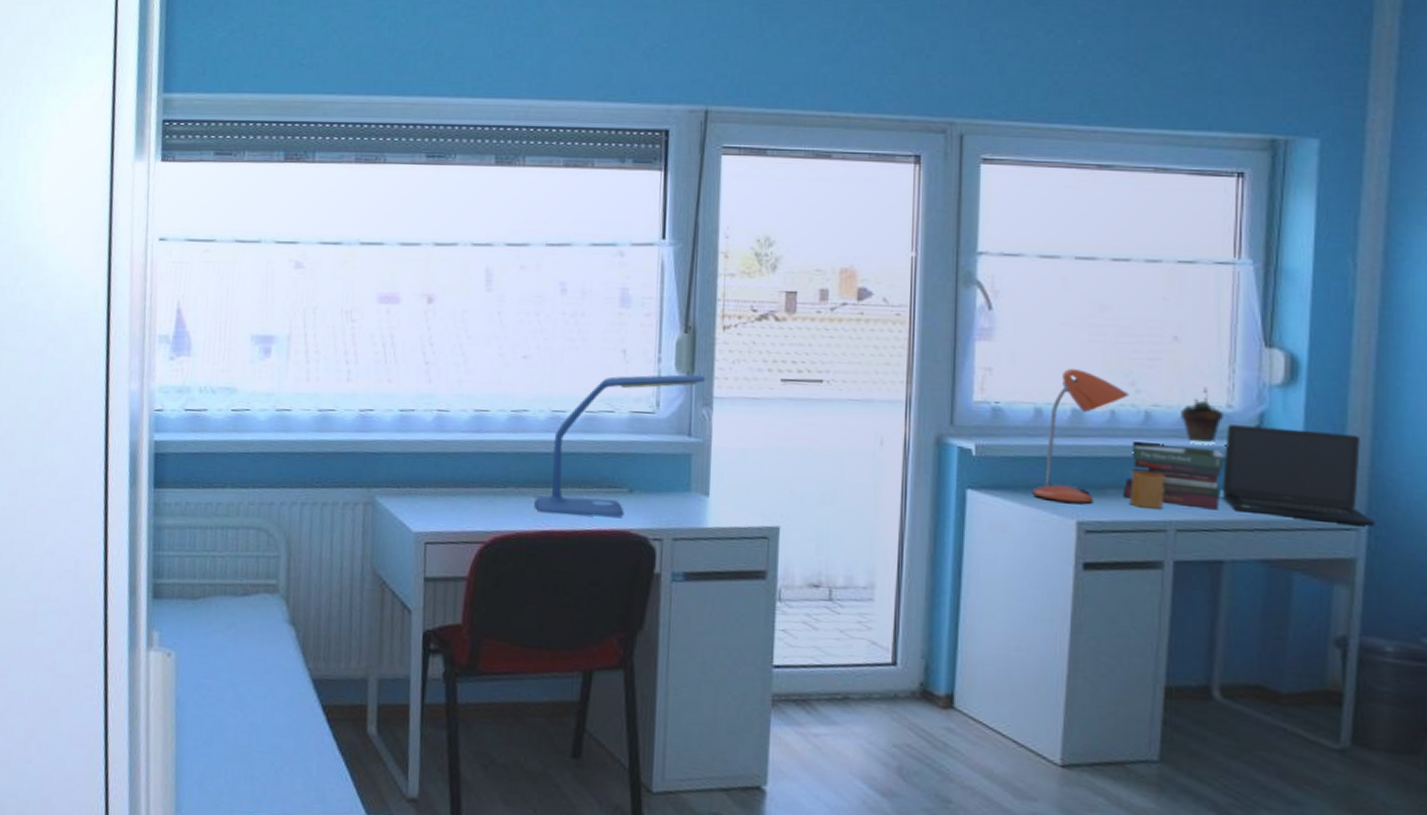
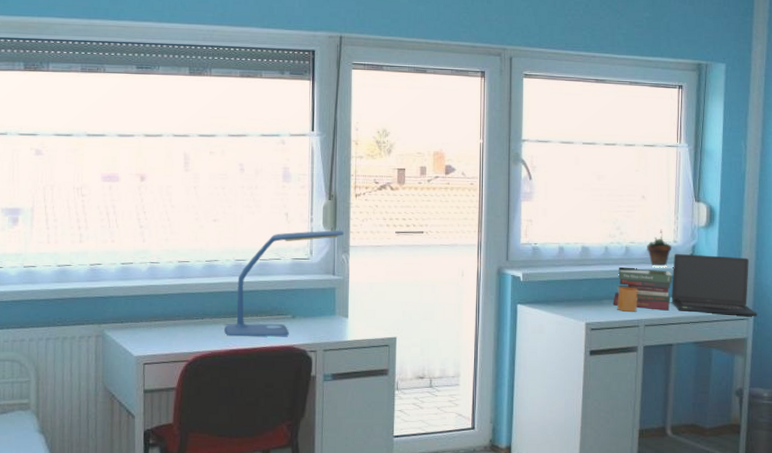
desk lamp: present [1032,369,1130,505] -> none [558,219,617,311]

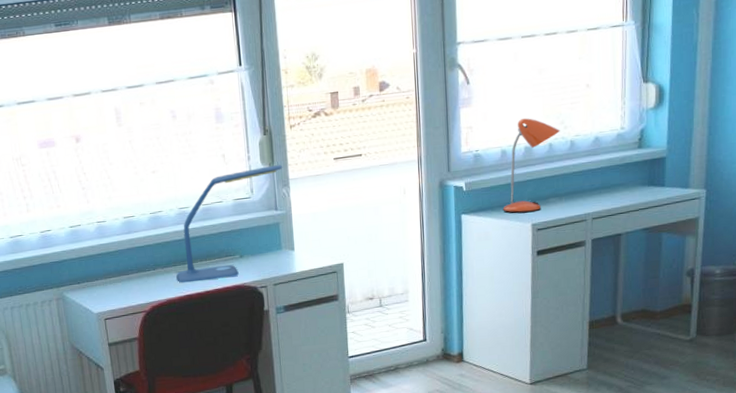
desk lamp: none [558,219,617,311] -> present [503,118,561,214]
books: present [614,268,673,311] -> none [560,159,620,203]
mug: present [617,287,638,312] -> none [563,181,585,208]
succulent plant: present [647,229,671,267] -> none [593,117,619,157]
laptop: present [672,254,758,317] -> none [619,134,710,199]

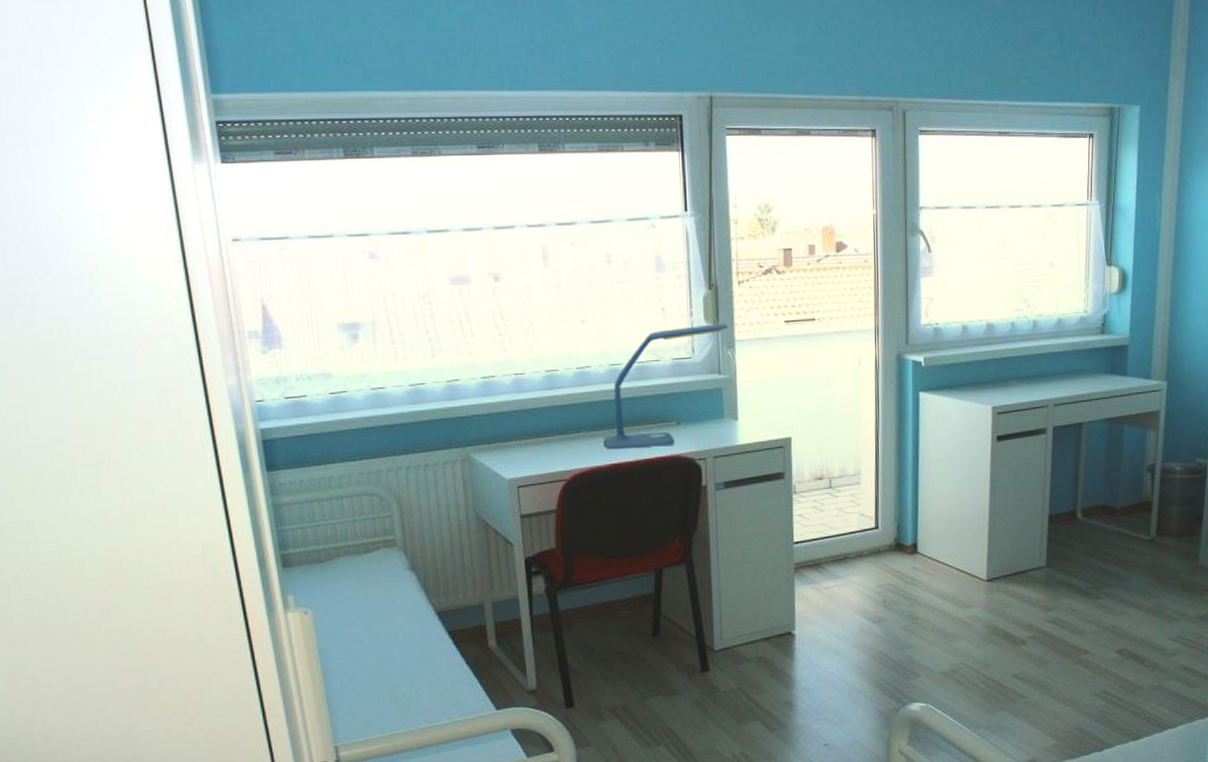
desk lamp: present [503,118,561,214] -> none [962,293,1024,395]

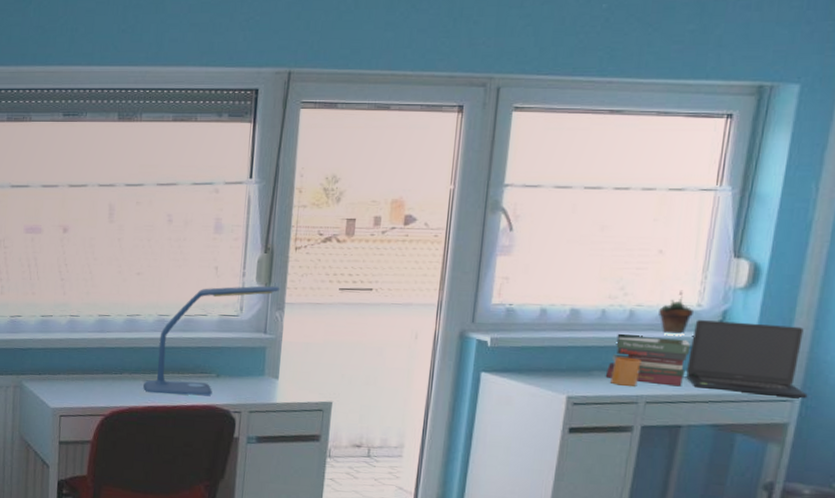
books: none [1021,343,1083,388] -> present [606,334,691,387]
mug: none [1025,364,1047,392] -> present [610,356,642,386]
succulent plant: none [1056,298,1082,340] -> present [659,290,693,335]
laptop: none [1082,324,1171,388] -> present [686,320,808,399]

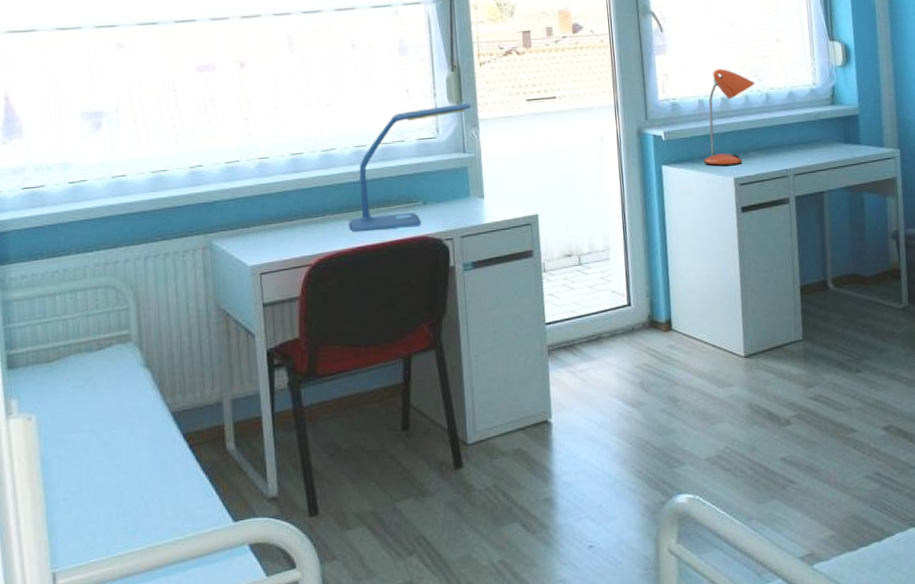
desk lamp: none [533,277,619,383] -> present [703,69,756,167]
books: present [606,334,691,387] -> none [759,115,817,157]
mug: present [610,356,642,386] -> none [763,136,785,162]
succulent plant: present [659,290,693,335] -> none [787,72,812,112]
laptop: present [686,320,808,399] -> none [814,94,904,156]

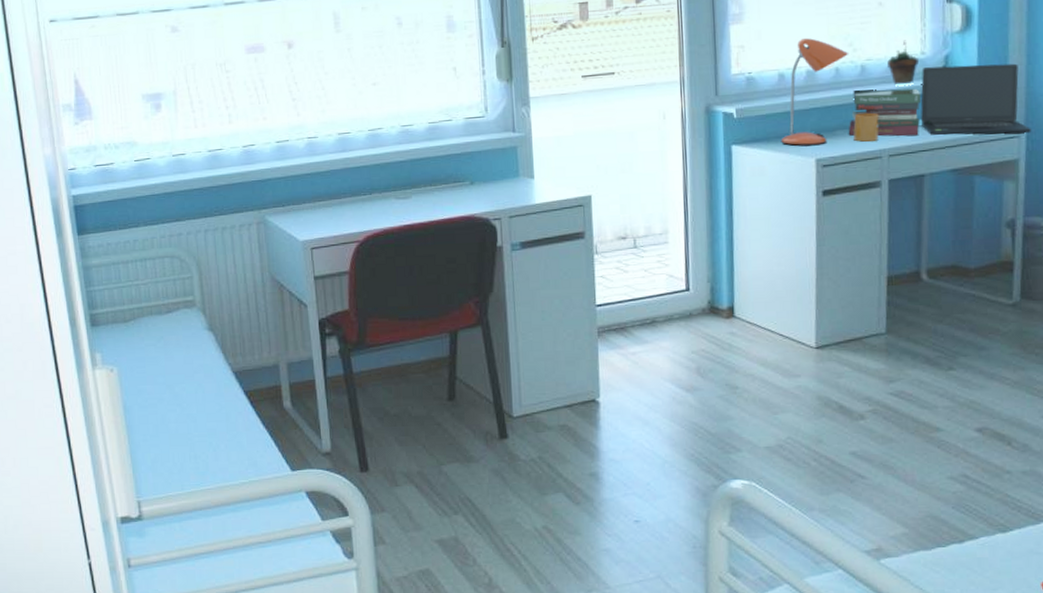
desk lamp: present [349,104,472,233] -> none [396,81,523,211]
books: none [759,115,817,157] -> present [849,88,922,136]
mug: none [763,136,785,162] -> present [853,112,880,142]
succulent plant: none [787,72,812,112] -> present [887,40,918,85]
laptop: none [814,94,904,156] -> present [921,63,1031,135]

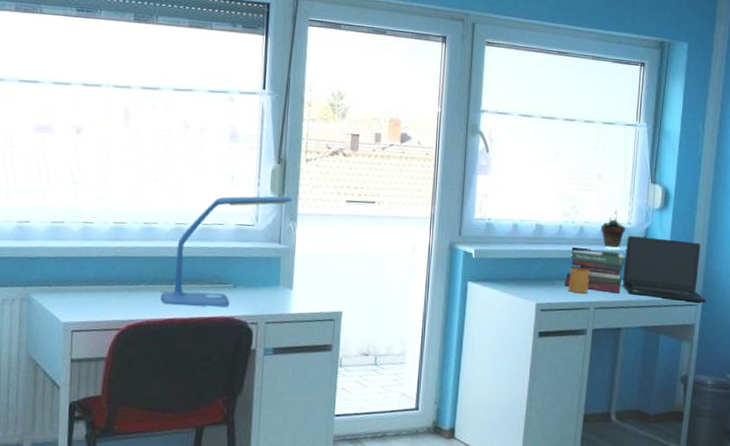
desk lamp: none [396,81,523,211] -> present [161,196,293,307]
desk lamp: present [781,38,849,147] -> none [509,196,572,292]

